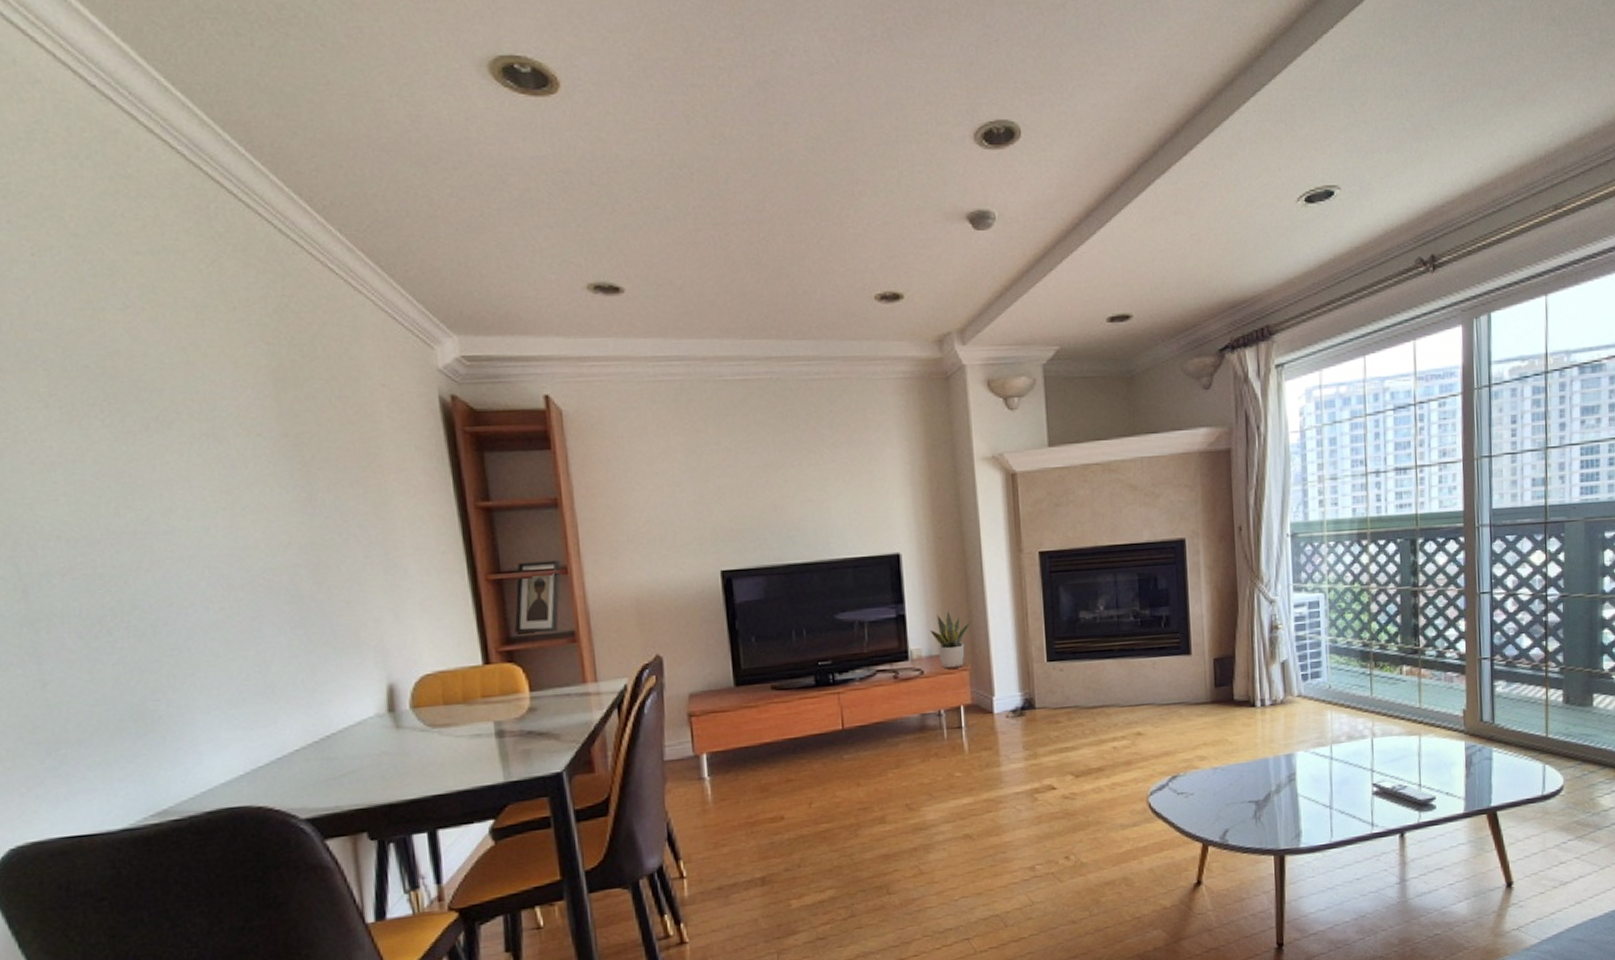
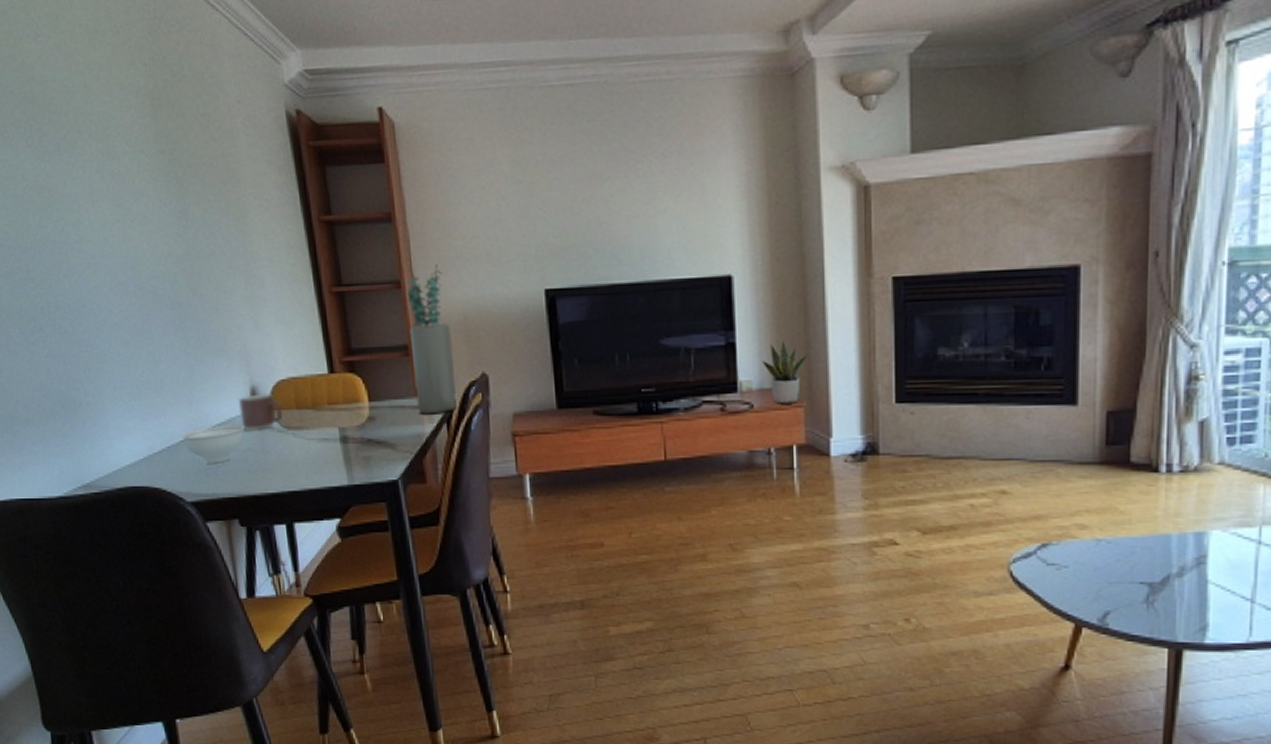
bowl: none [298,726,379,773] -> present [182,424,245,464]
mug: none [371,690,426,732] -> present [238,393,282,430]
picture frame: present [515,560,561,634] -> none [355,274,395,346]
vase: none [575,549,630,702] -> present [407,264,458,415]

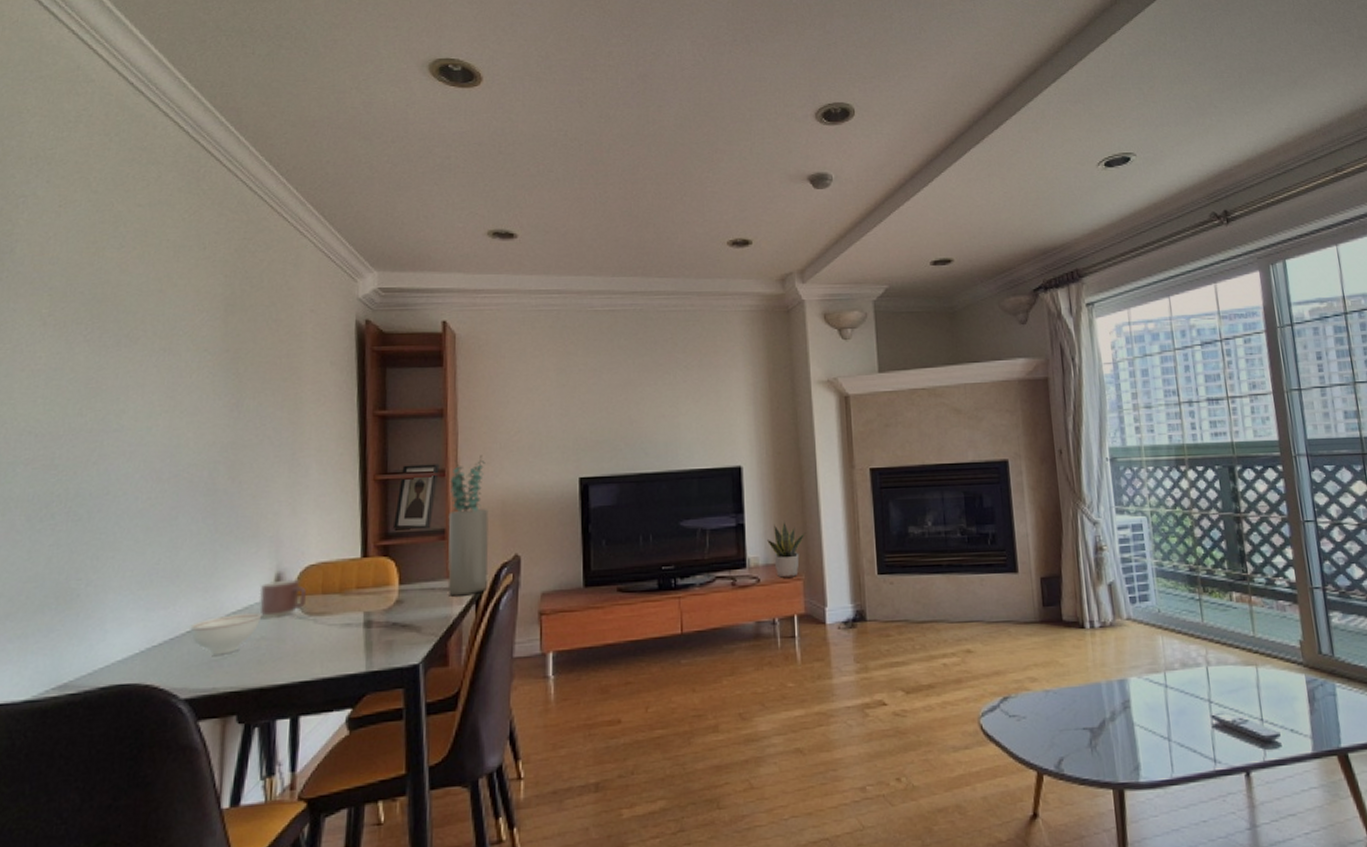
picture frame: none [355,274,395,346] -> present [394,464,440,530]

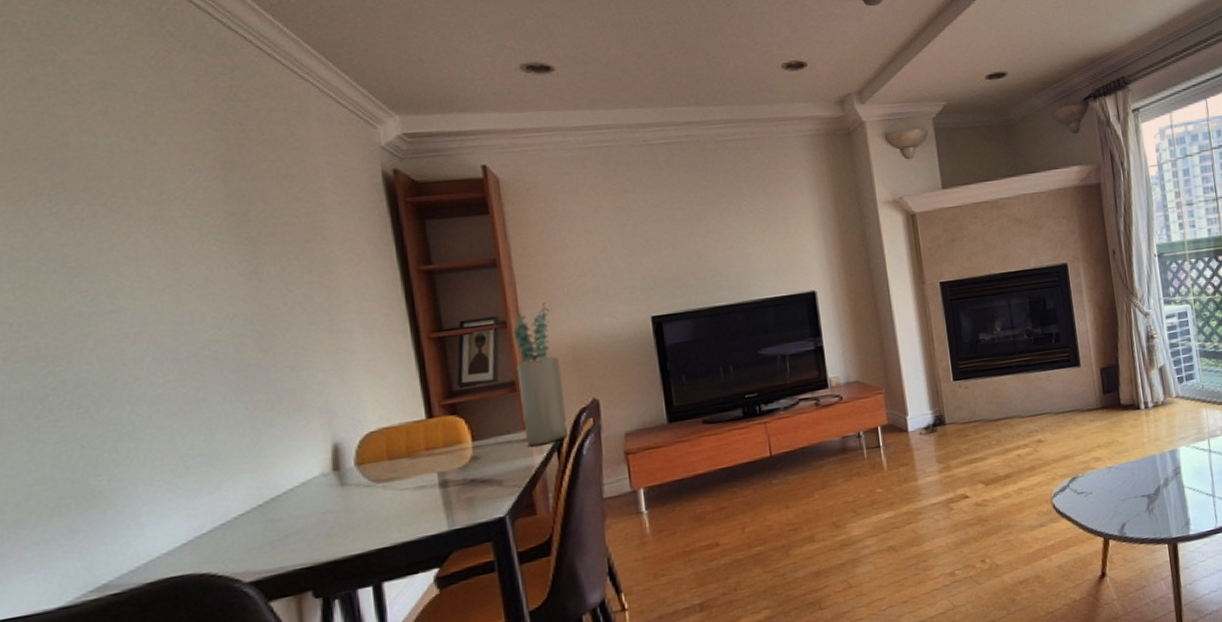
bowl: present [190,612,262,655] -> none [242,485,324,535]
mug: present [259,579,306,618] -> none [316,447,371,491]
potted plant: present [767,520,806,578] -> none [846,339,883,394]

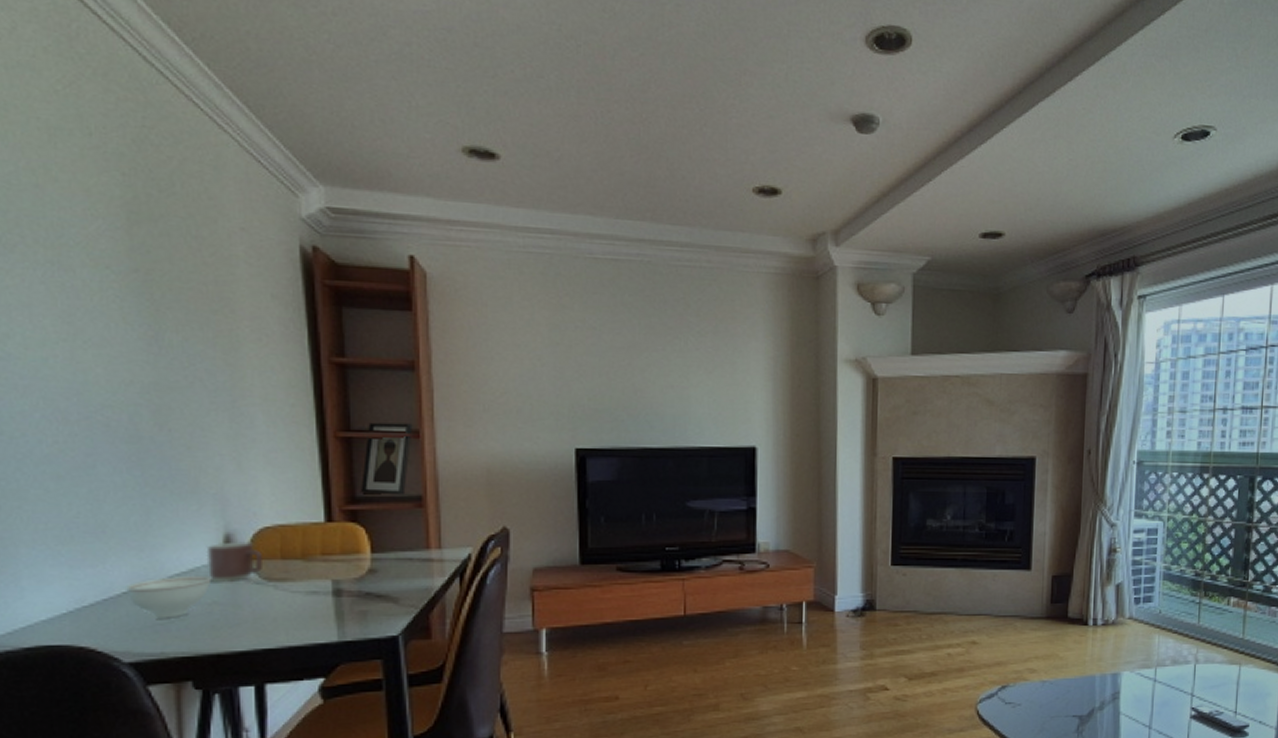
bowl: none [242,485,324,535] -> present [126,575,212,619]
mug: none [316,447,371,491] -> present [206,541,262,581]
vase: present [514,302,569,447] -> none [425,417,473,568]

